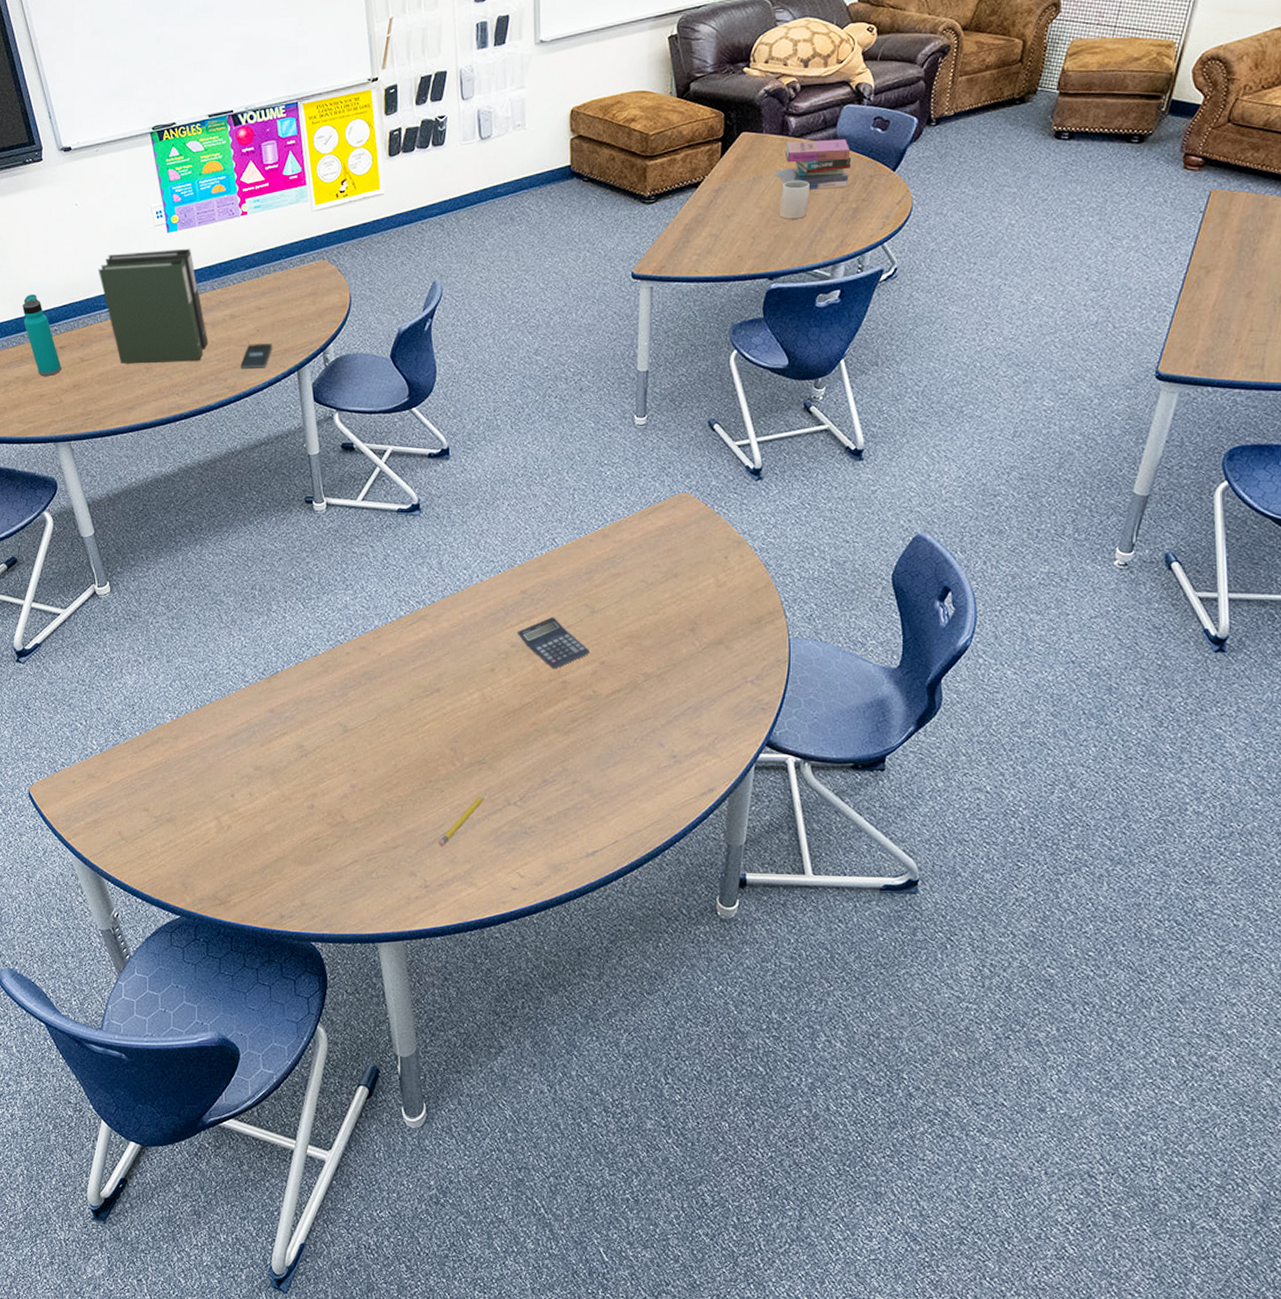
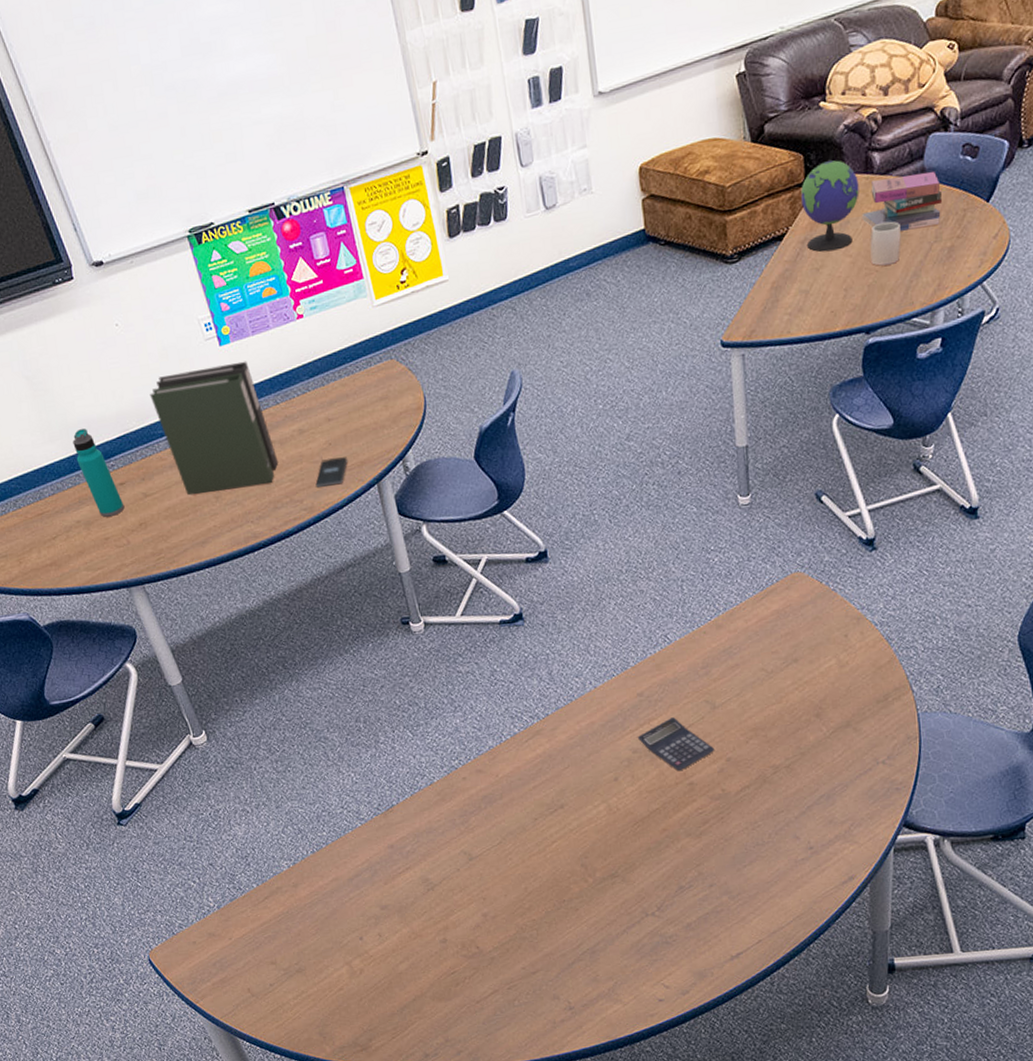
pencil: present [439,793,486,846] -> none [579,907,622,965]
globe: none [719,118,774,202] -> present [801,158,859,252]

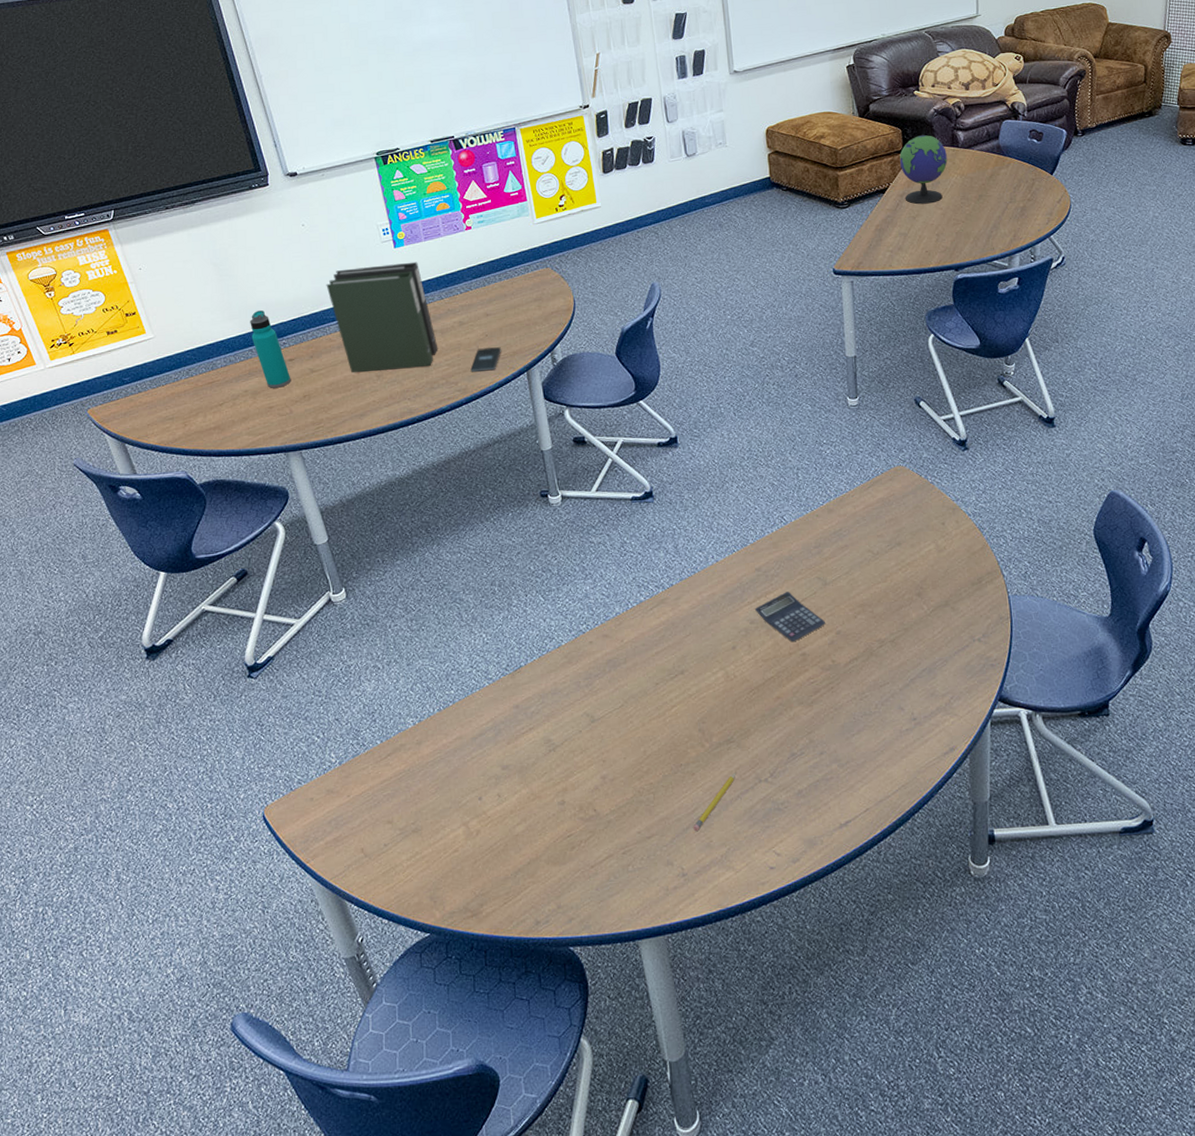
pencil: none [579,907,622,965] -> present [693,773,736,831]
books: present [861,171,942,231] -> none [949,148,1015,192]
mug: present [870,221,902,266] -> none [957,184,983,218]

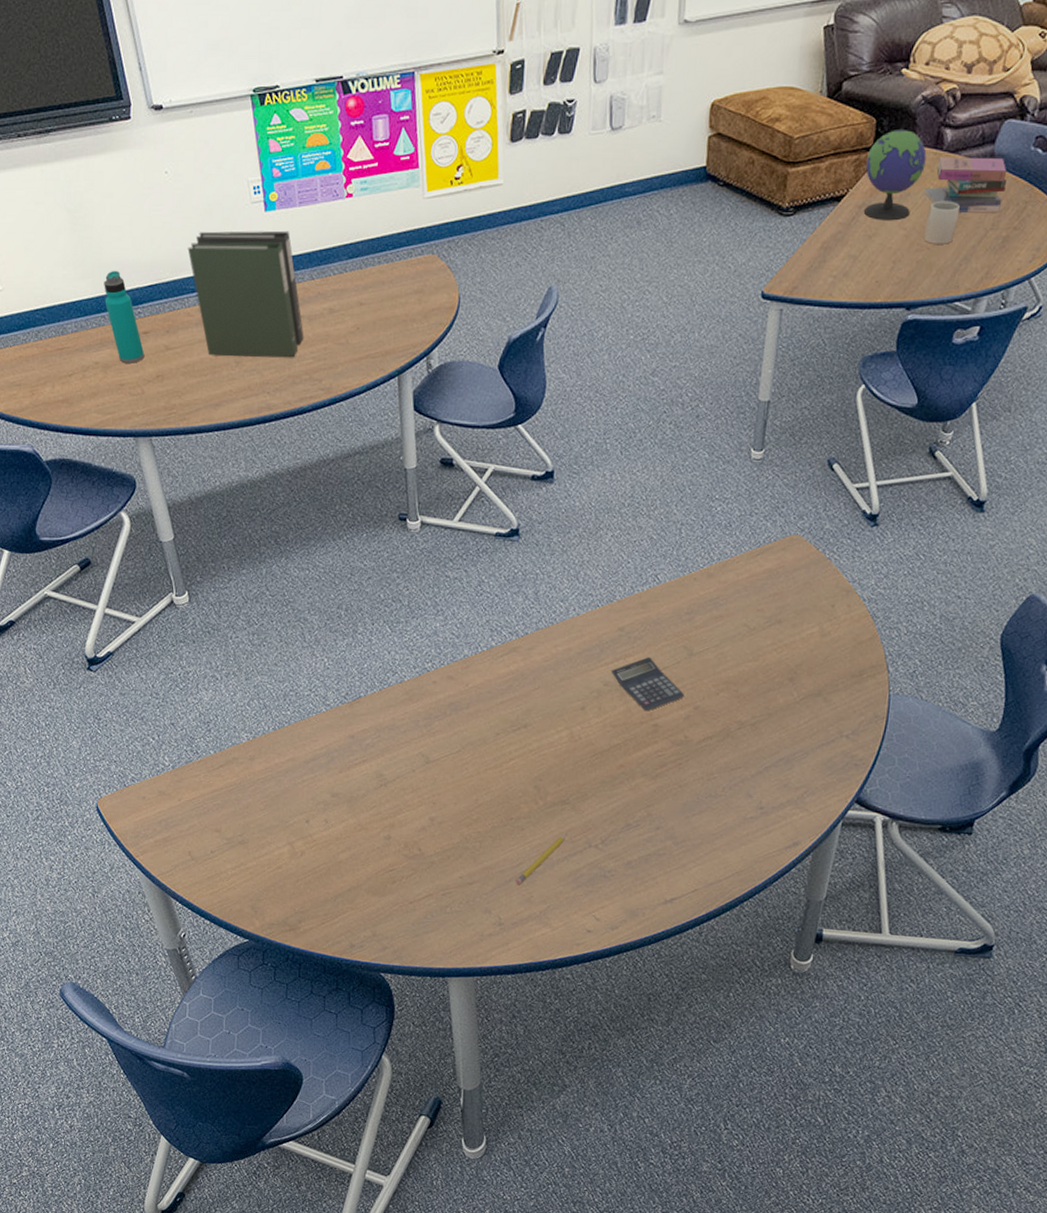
calculator: present [470,347,501,372] -> none [337,343,372,370]
books: none [949,148,1015,192] -> present [922,157,1007,213]
mug: none [957,184,983,218] -> present [924,200,960,244]

